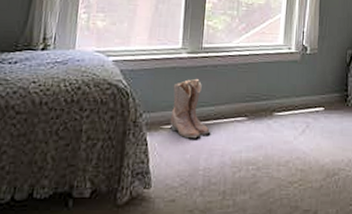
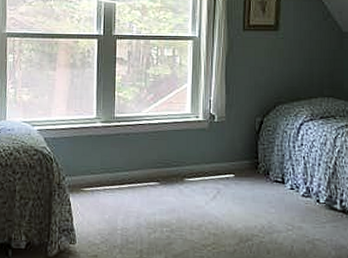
boots: present [170,78,210,139] -> none [89,145,125,201]

